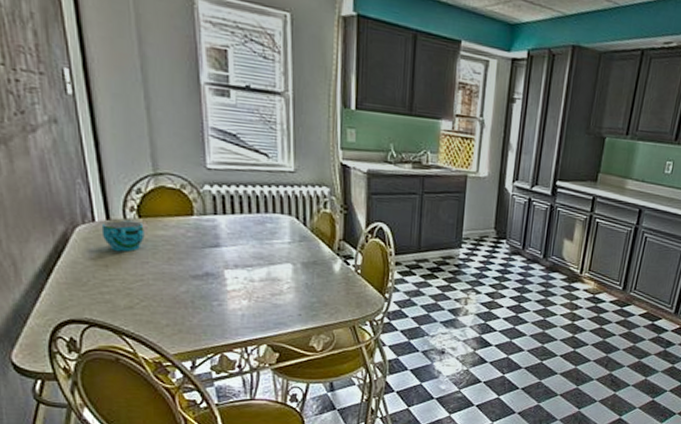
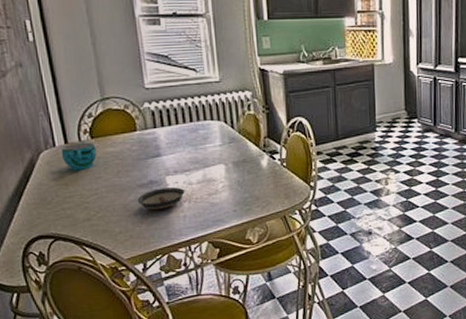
saucer: none [189,282,245,305] -> present [137,187,185,210]

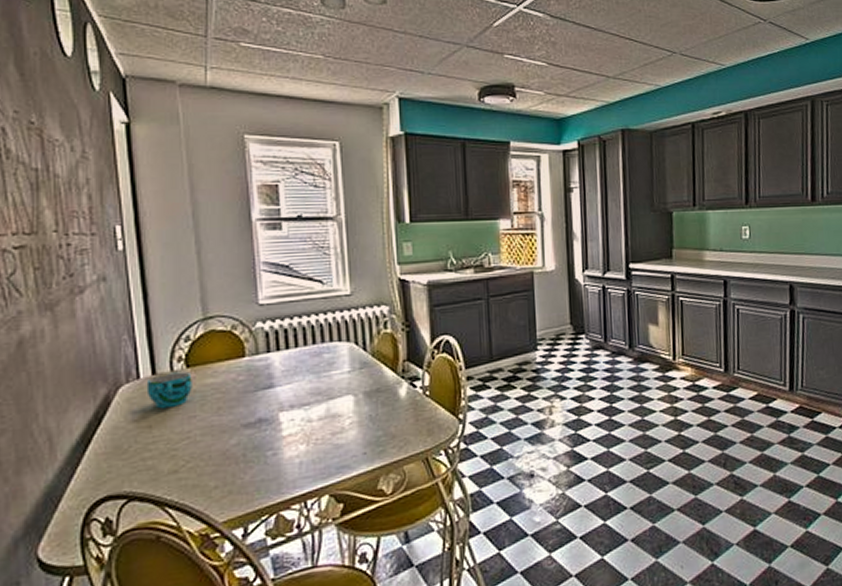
saucer: present [137,187,185,210] -> none [240,425,302,456]

